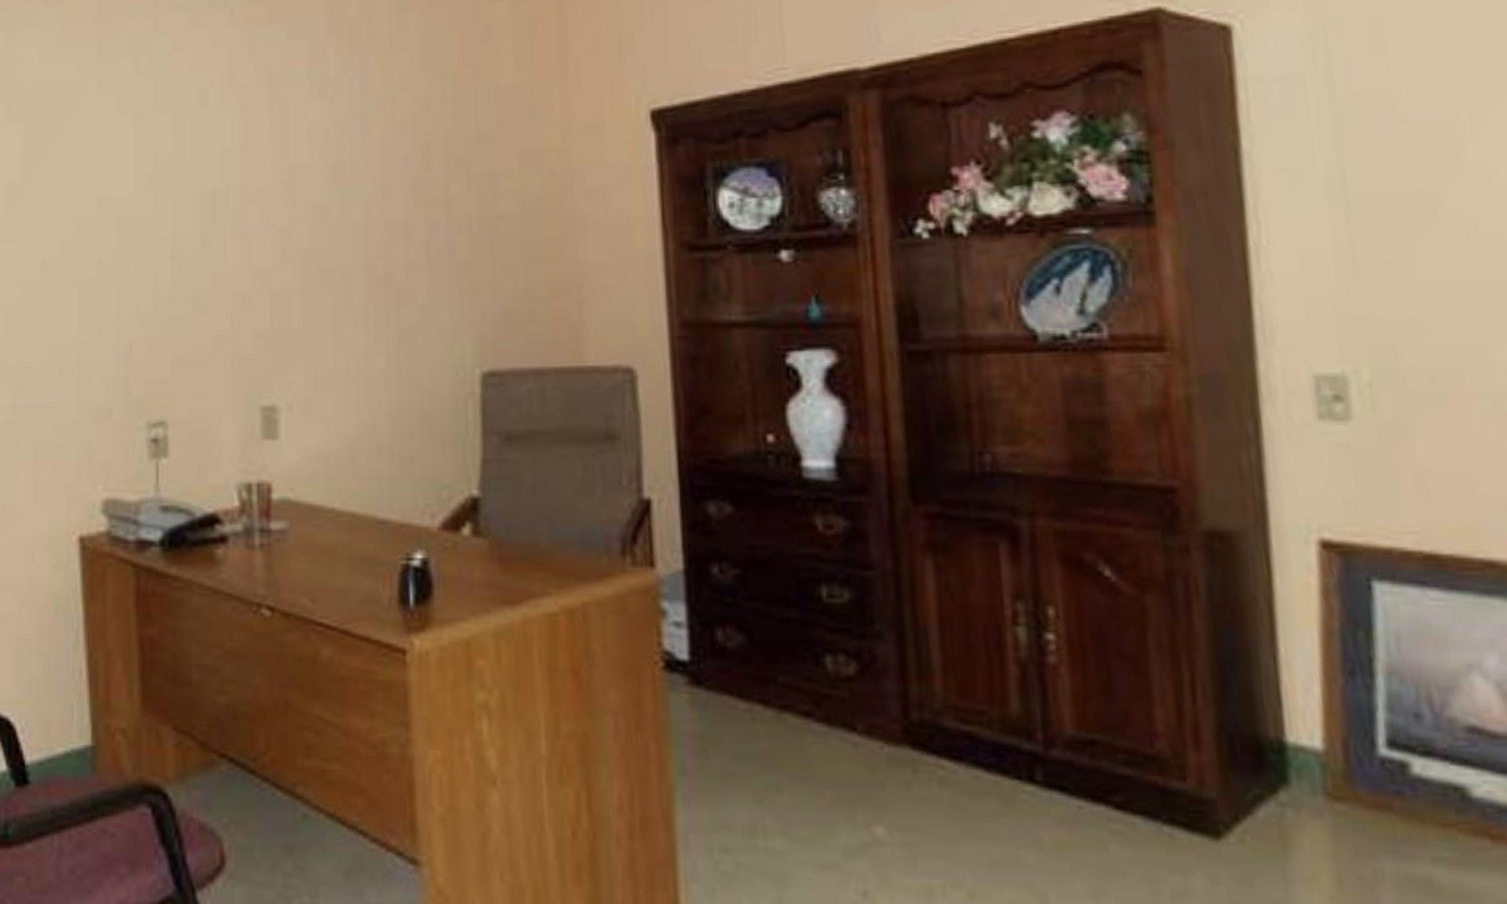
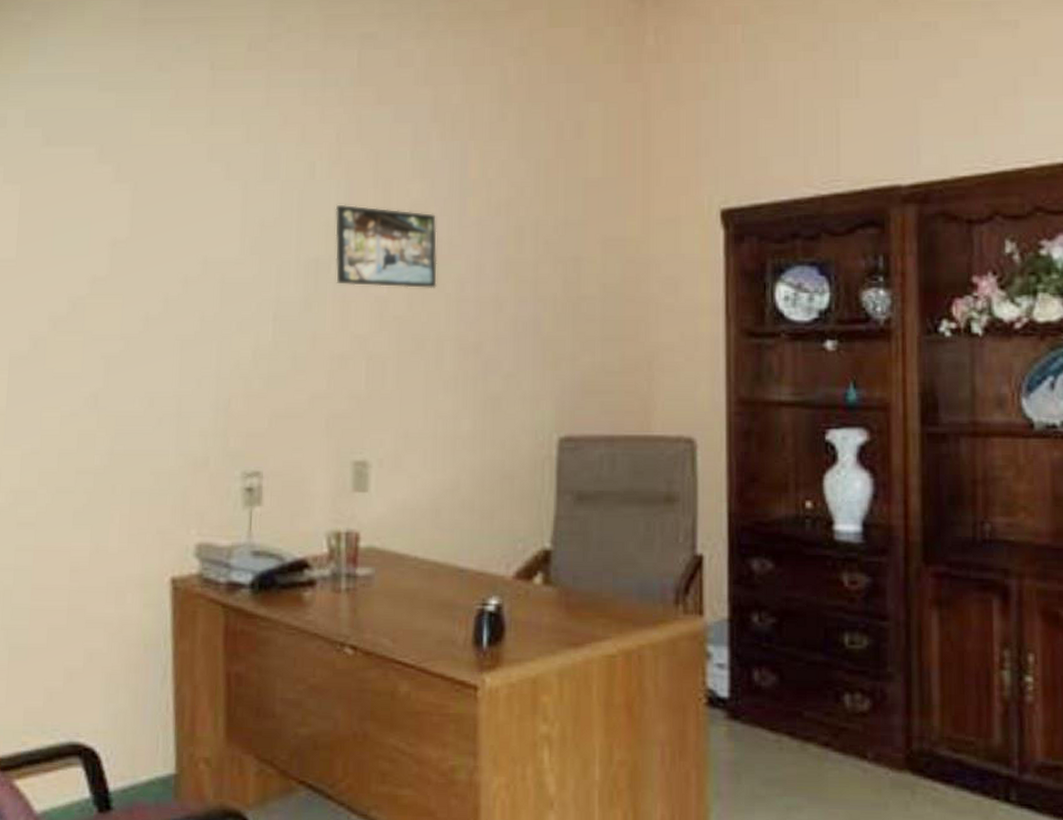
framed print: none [230,131,341,218] -> present [335,204,437,289]

